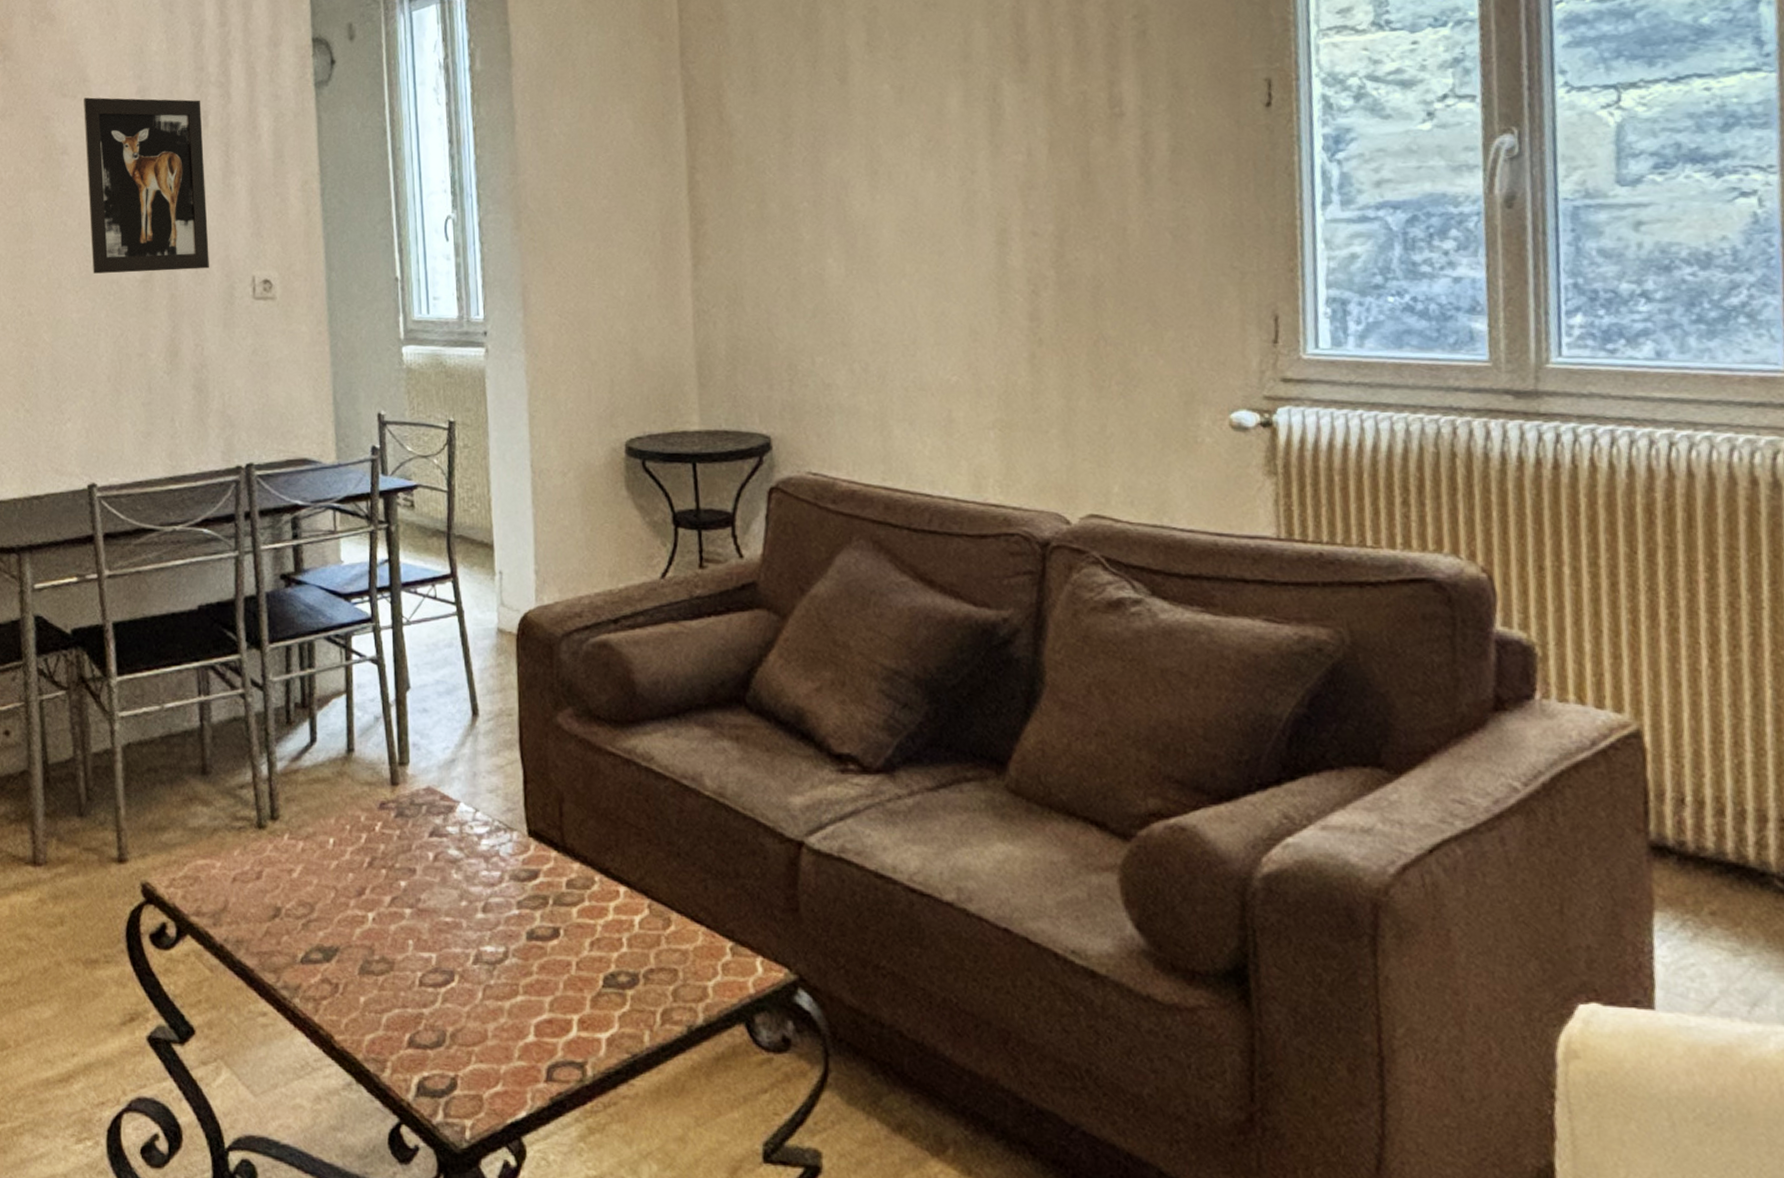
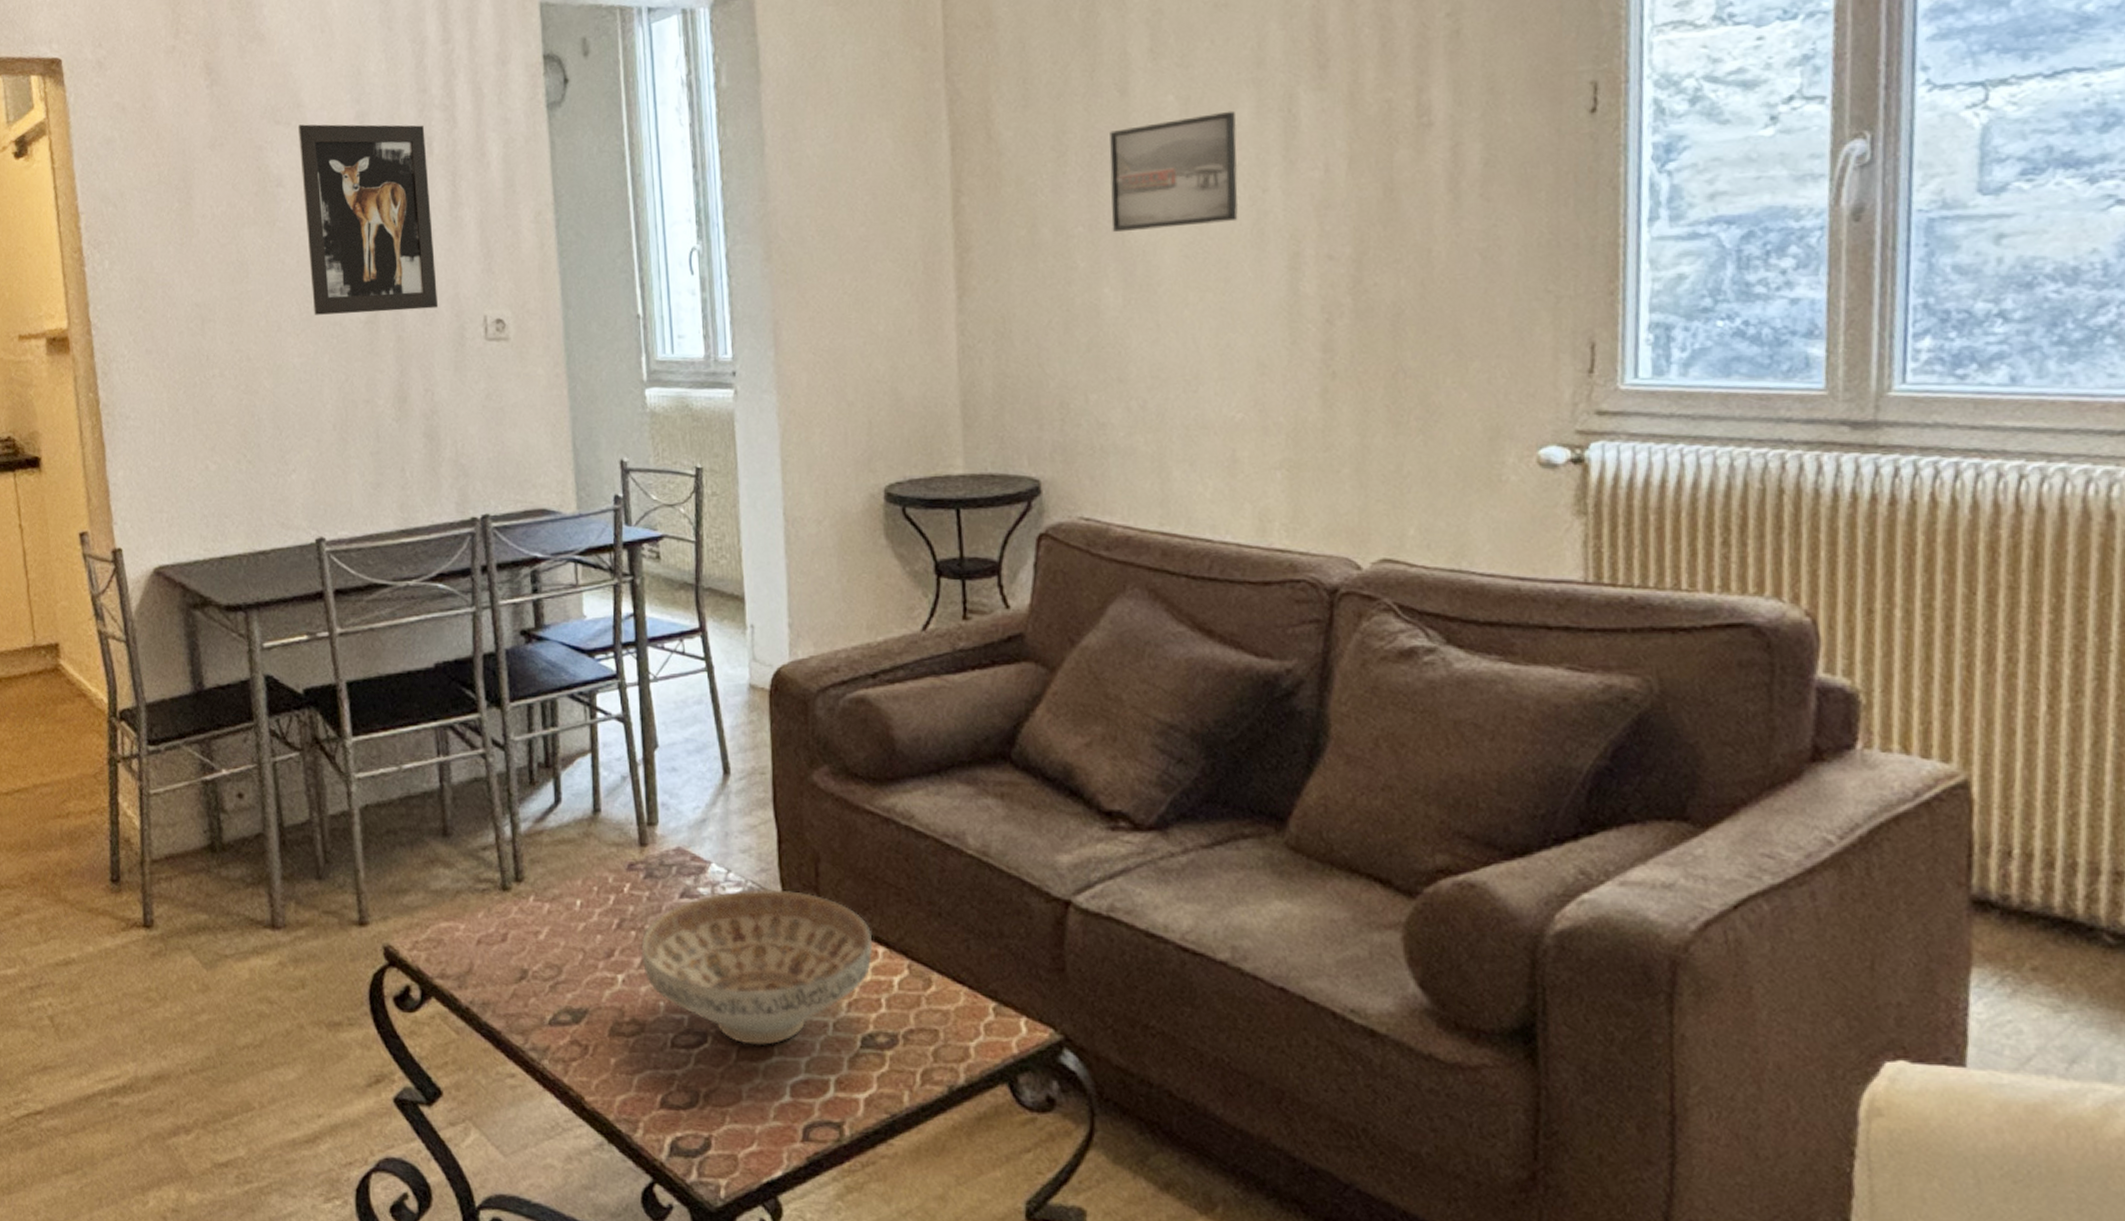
decorative bowl: none [391,829,615,984] -> present [641,889,873,1045]
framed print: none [831,99,950,209] -> present [1109,110,1239,233]

